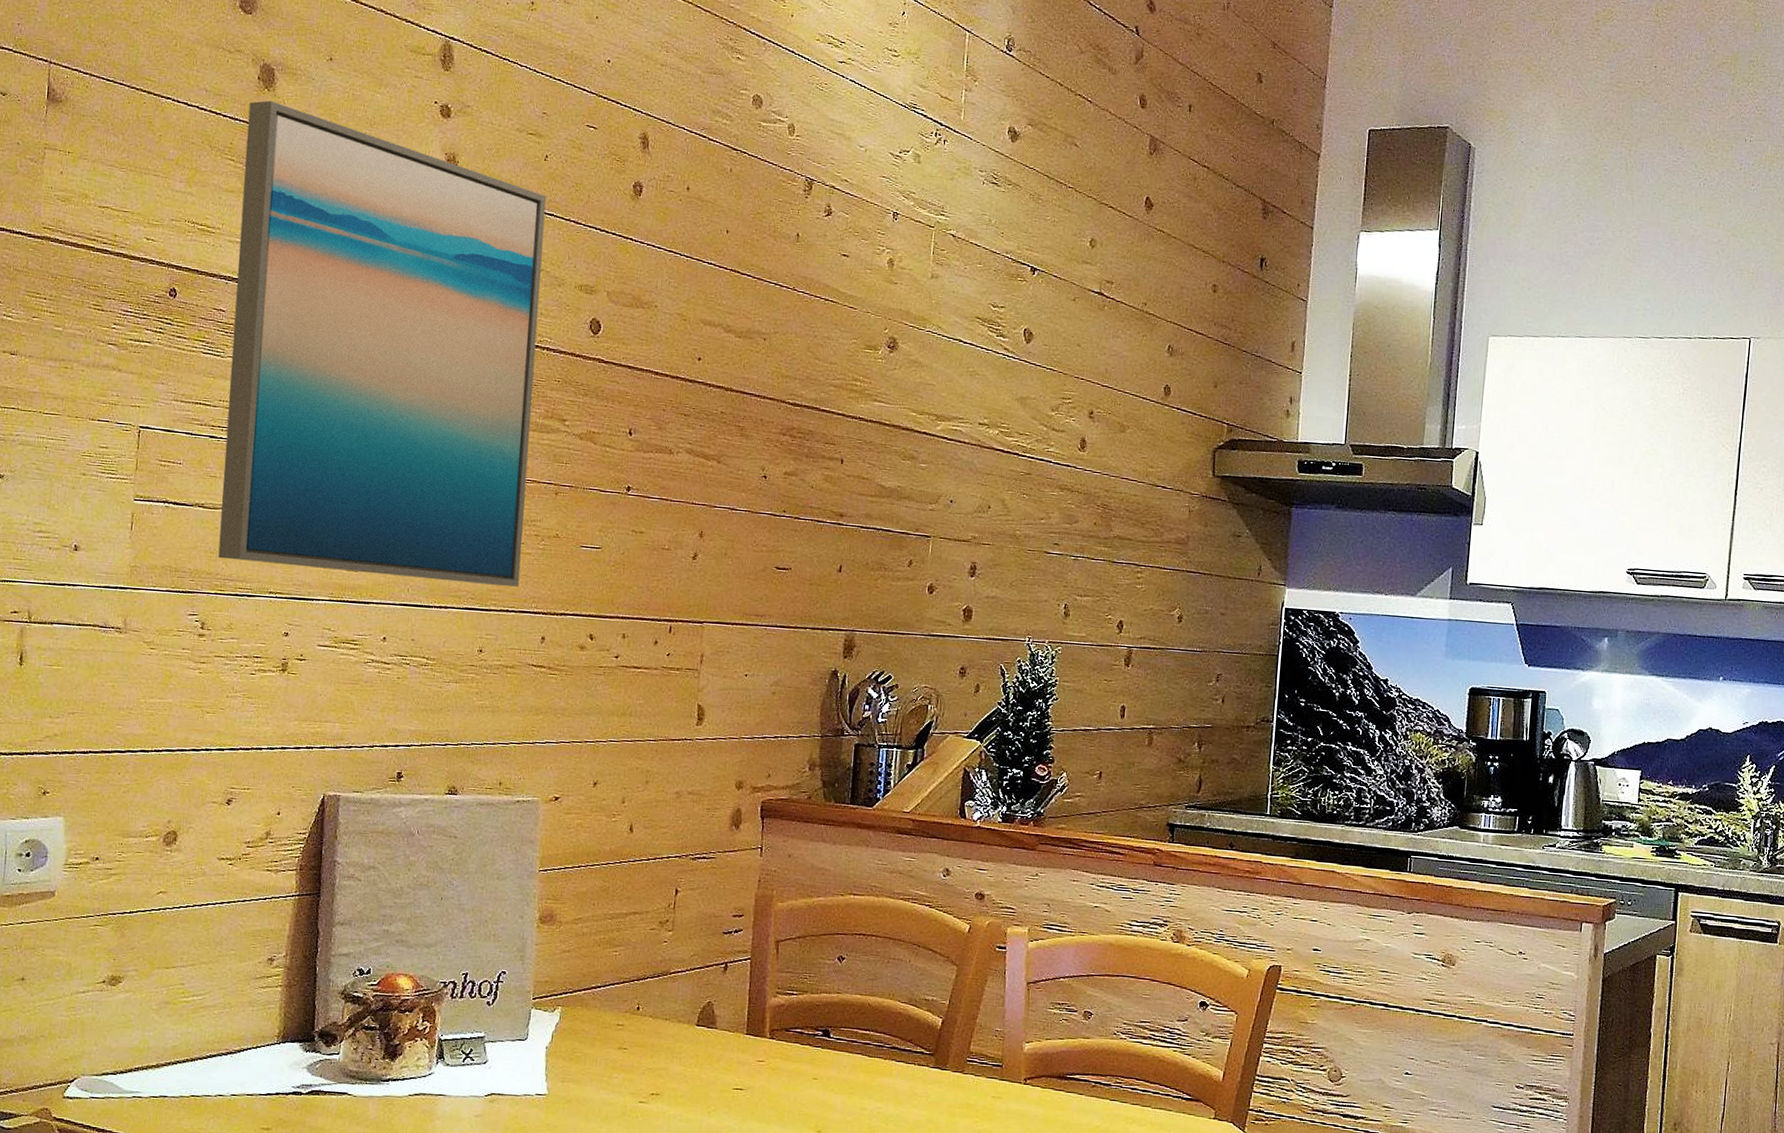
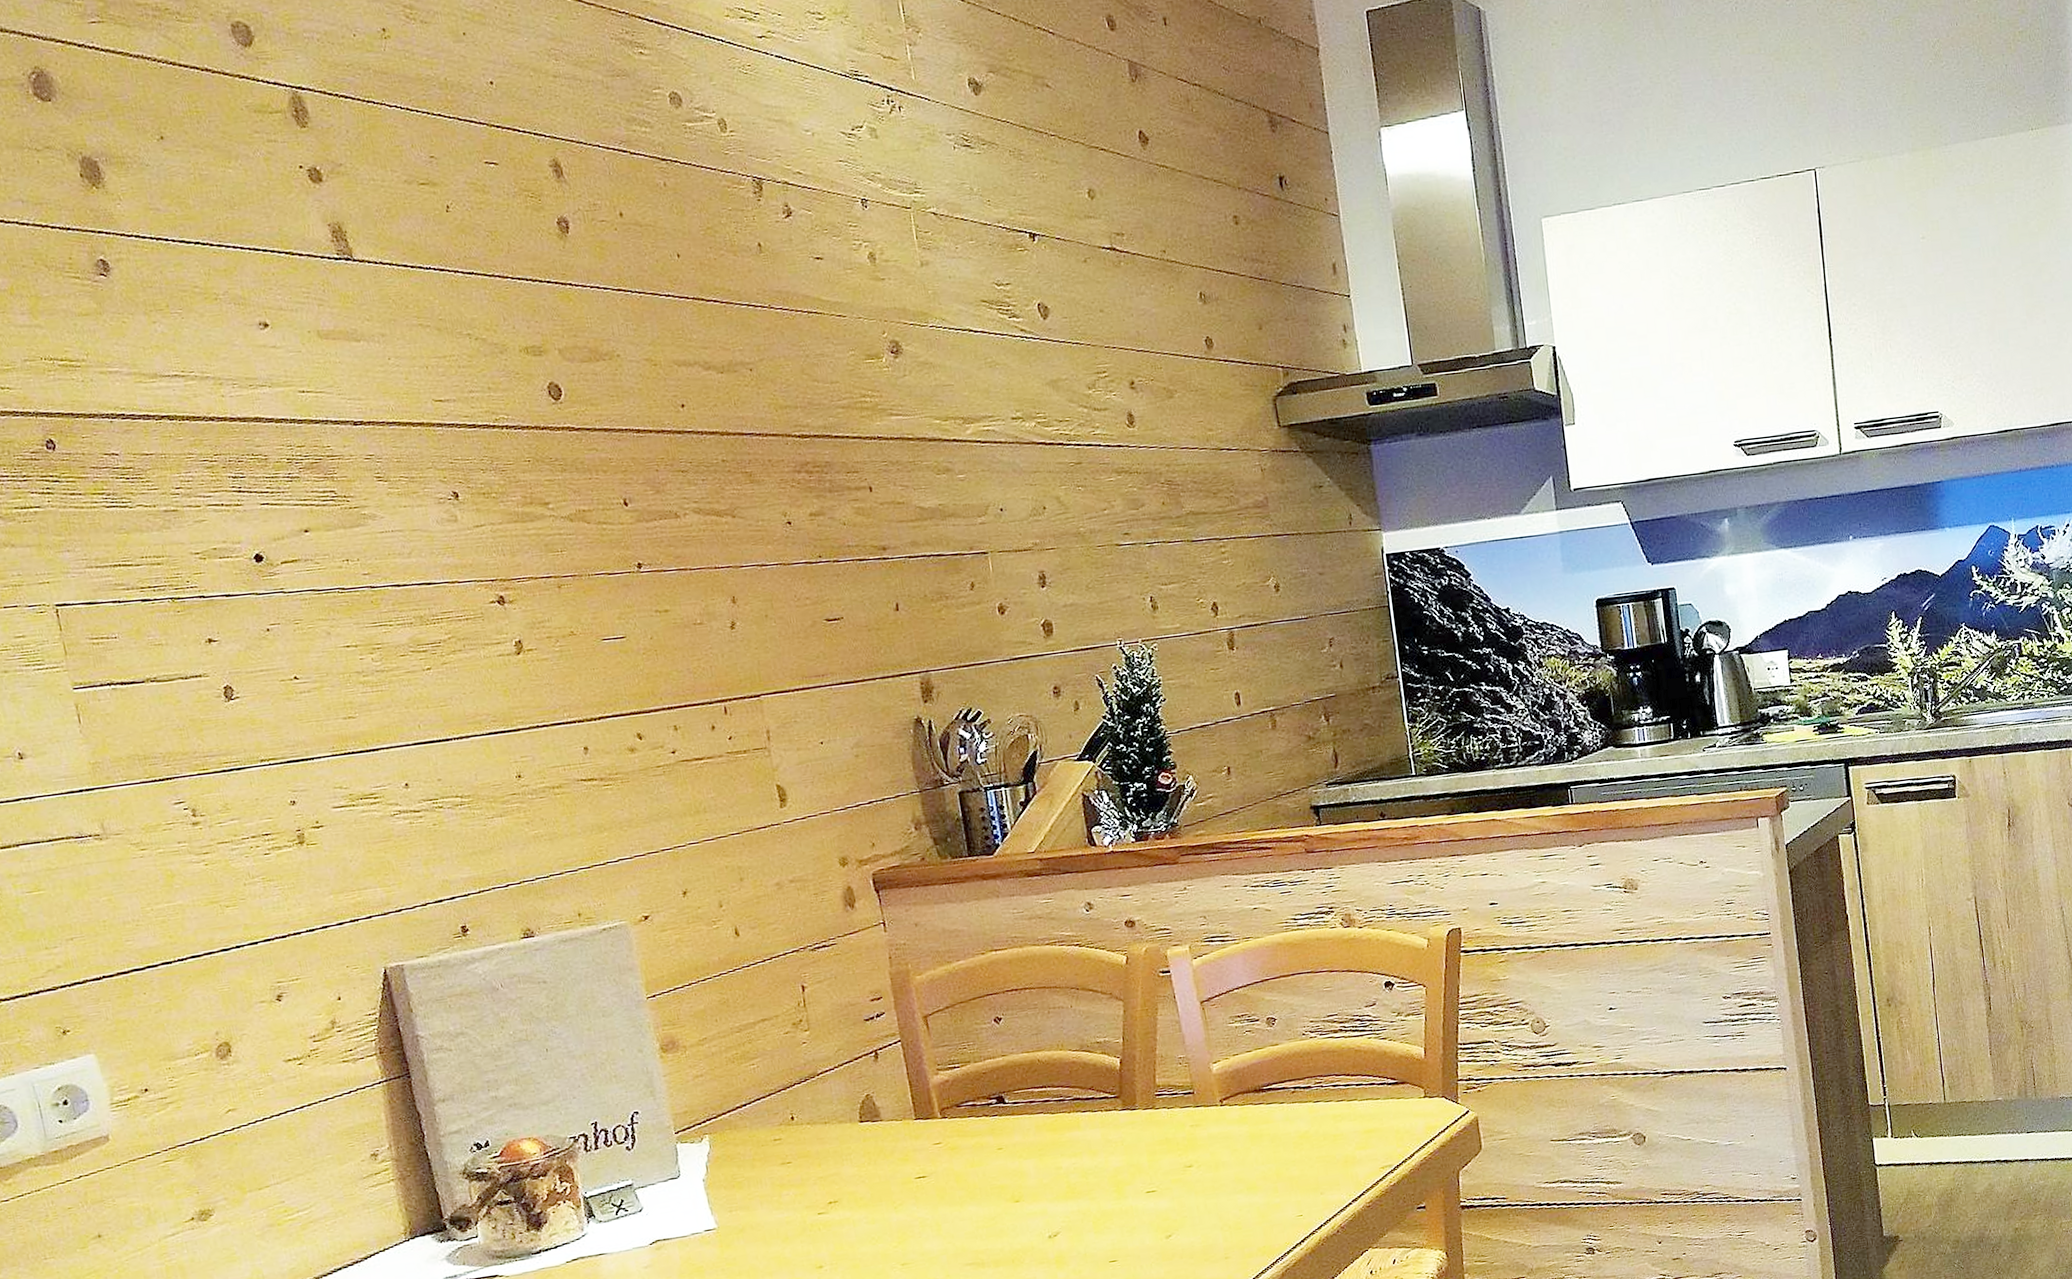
wall art: present [218,100,547,587] -> none [78,199,544,735]

